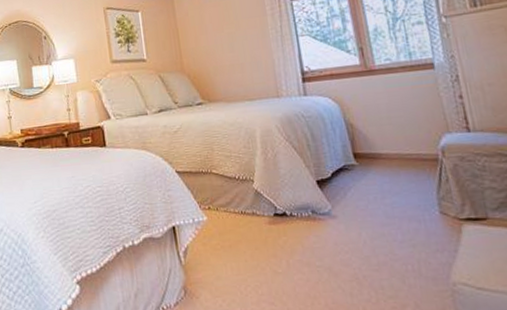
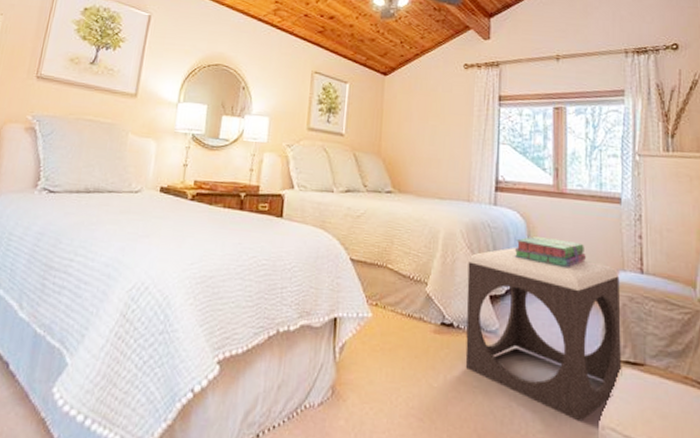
footstool: none [289,130,466,282] -> present [465,247,622,422]
stack of books: none [332,114,407,142] -> present [514,235,586,268]

